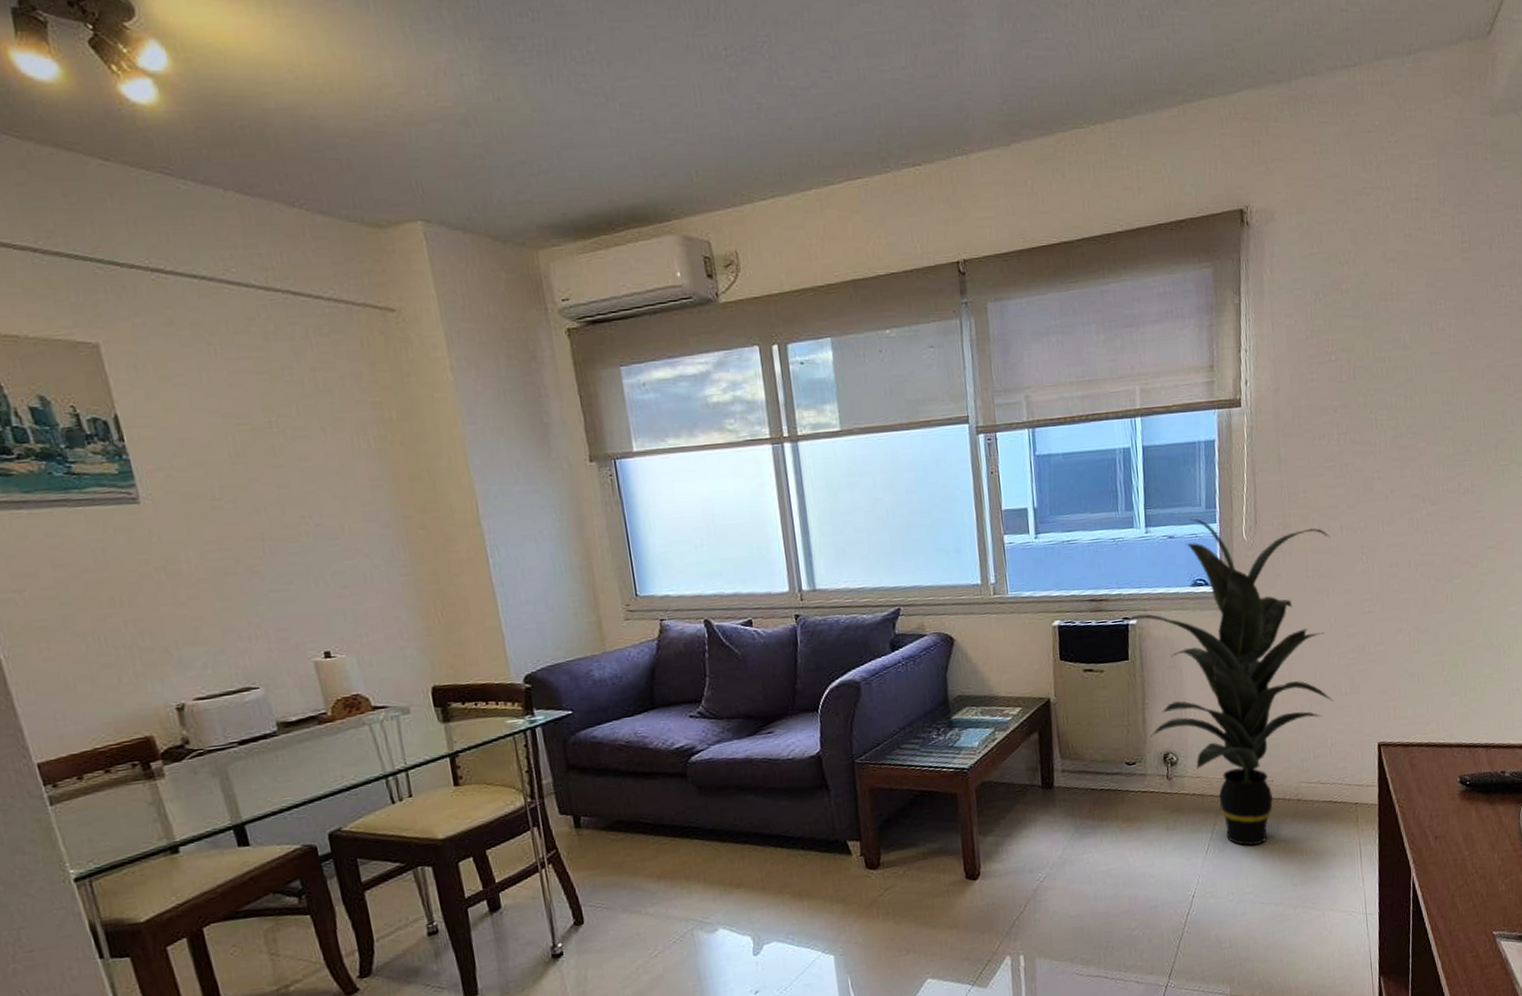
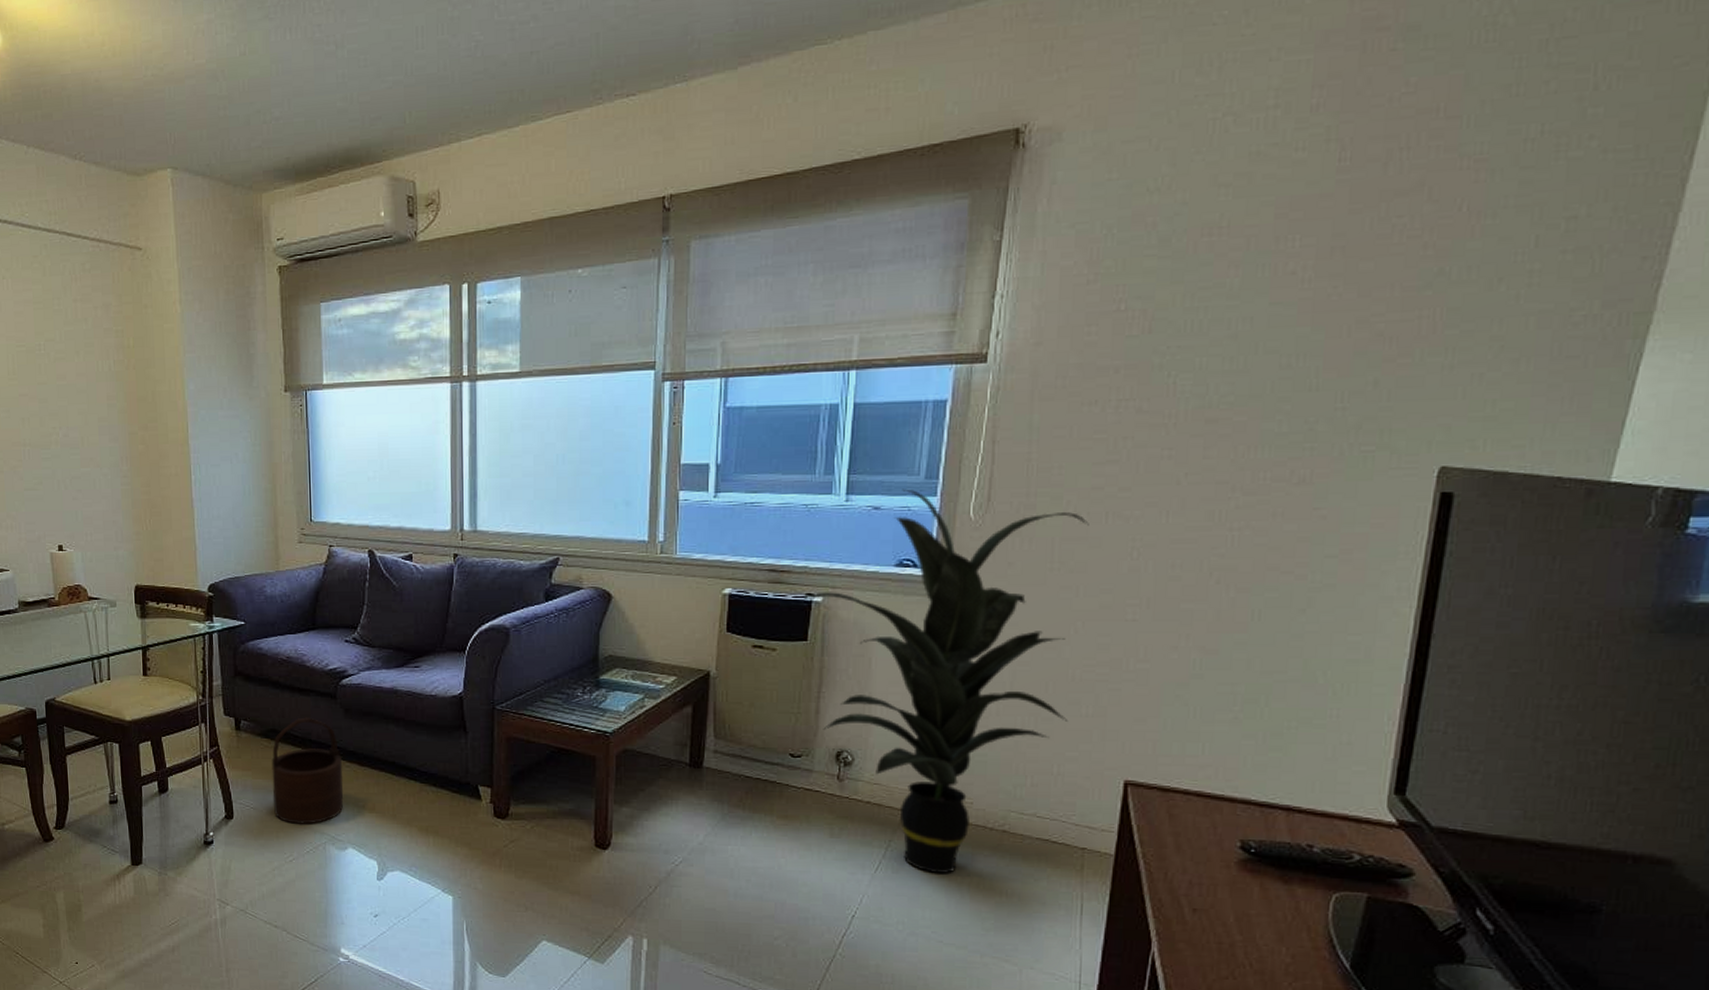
wooden bucket: none [621,801,709,917] -> present [271,717,344,824]

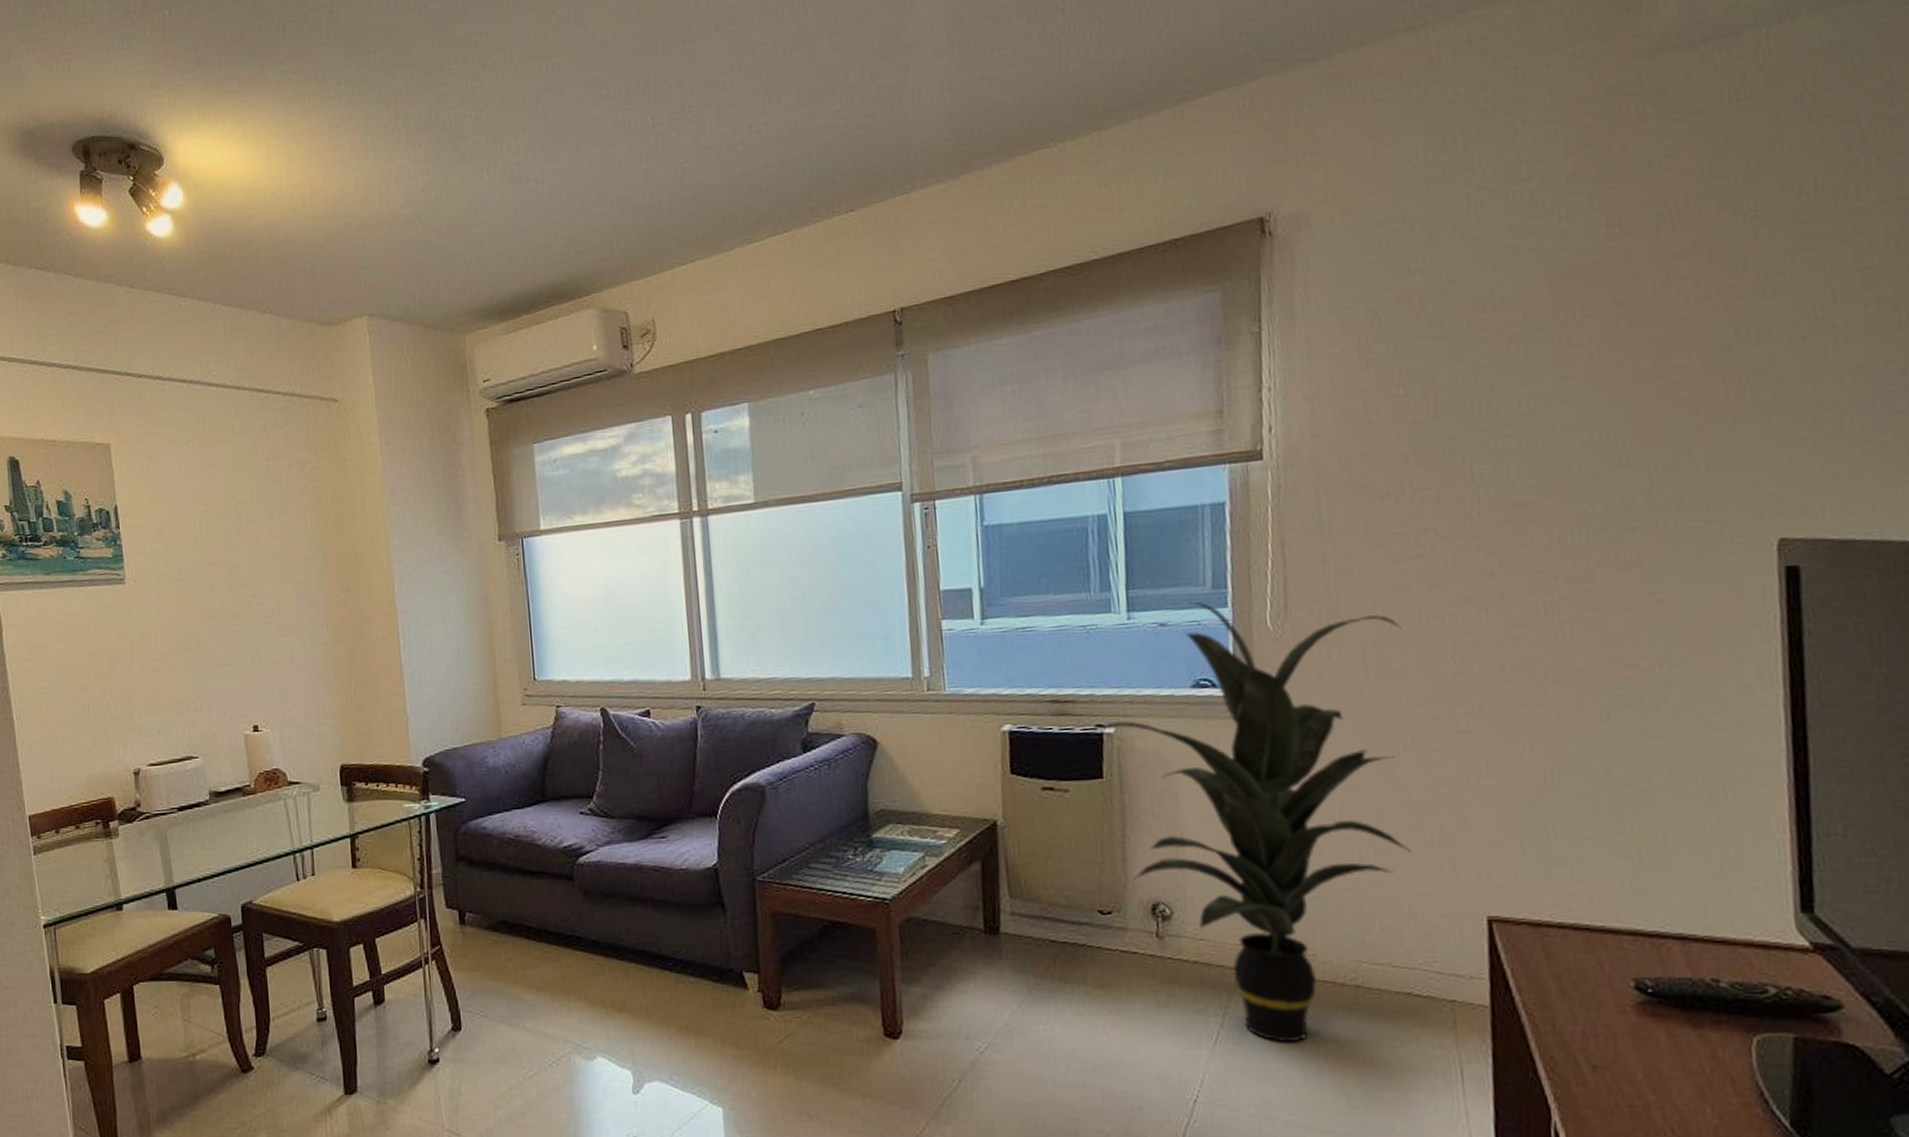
wooden bucket: present [271,717,344,824] -> none [502,904,589,1032]

